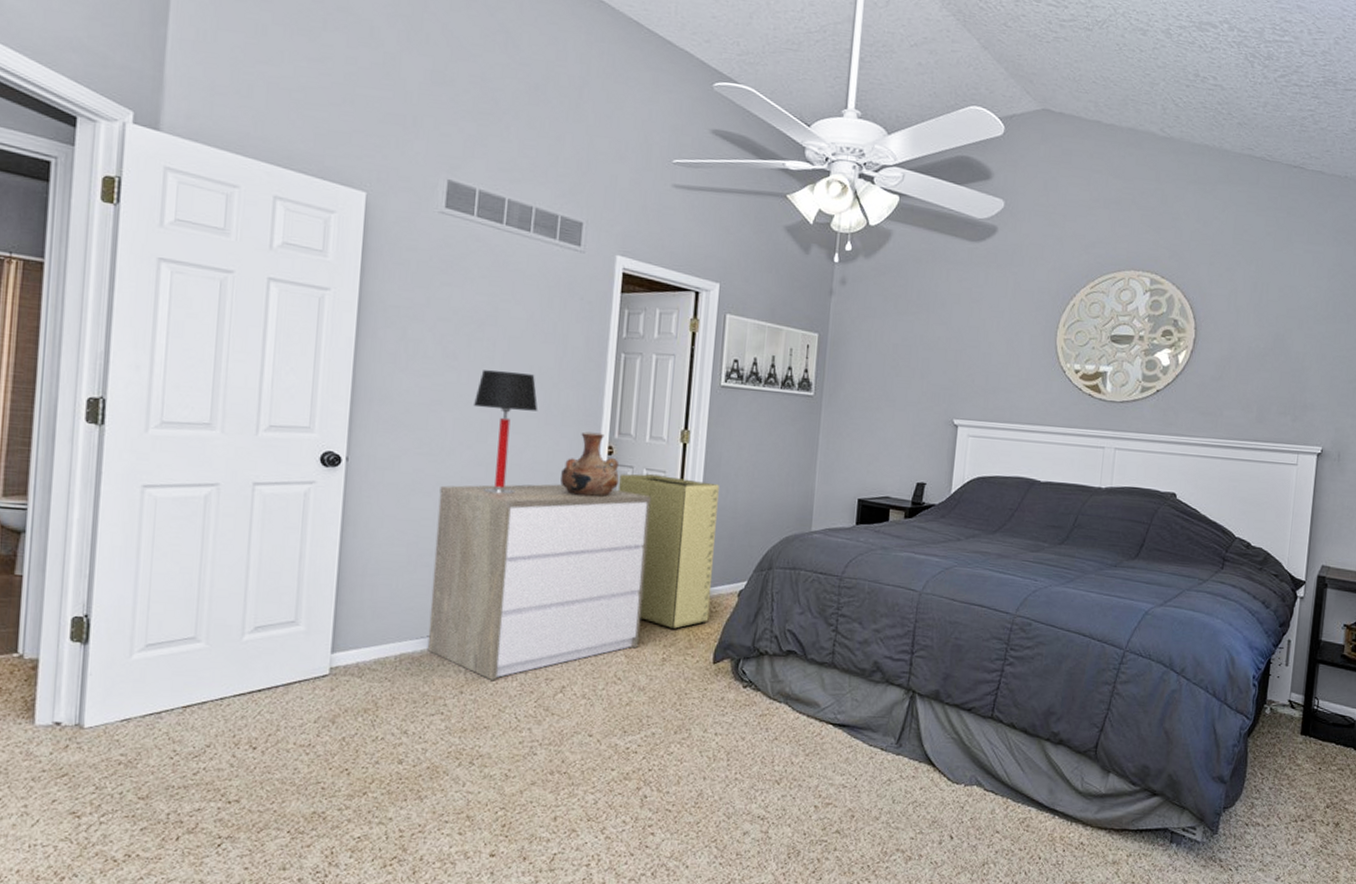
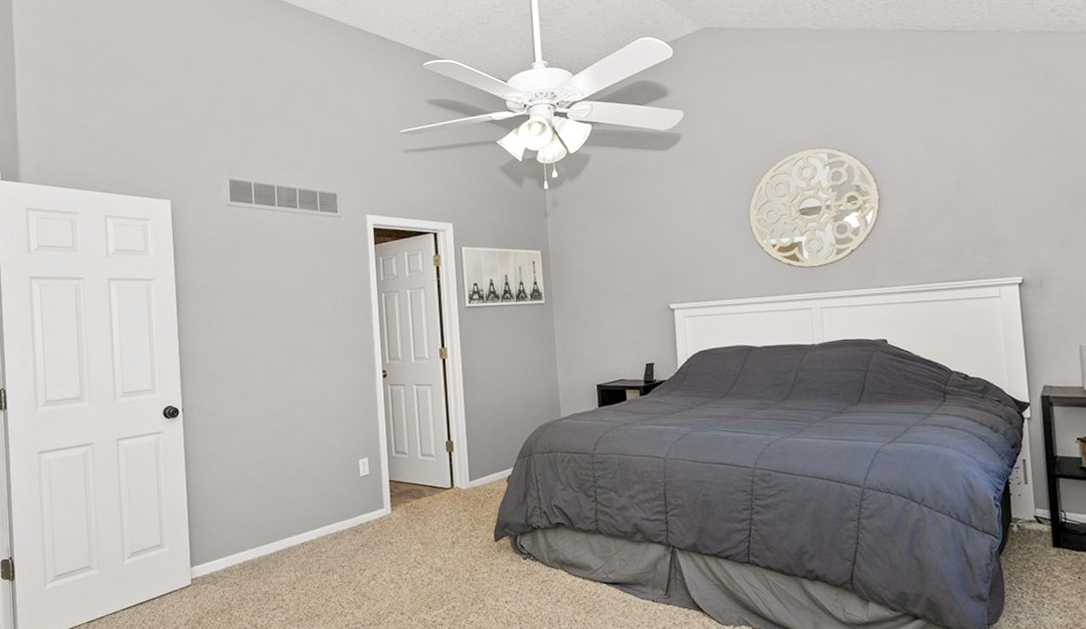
dresser: present [427,484,652,681] -> none [256,405,431,577]
table lamp: present [474,370,538,495] -> none [272,321,323,423]
vase: present [560,431,619,497] -> none [348,360,395,415]
laundry hamper: present [619,473,719,630] -> none [395,387,486,517]

